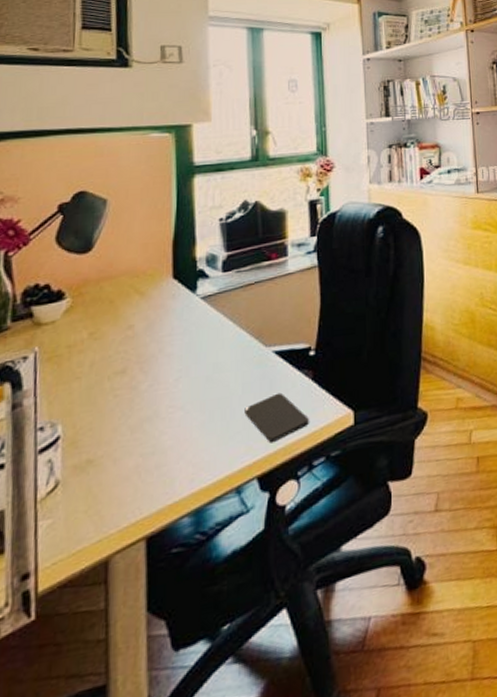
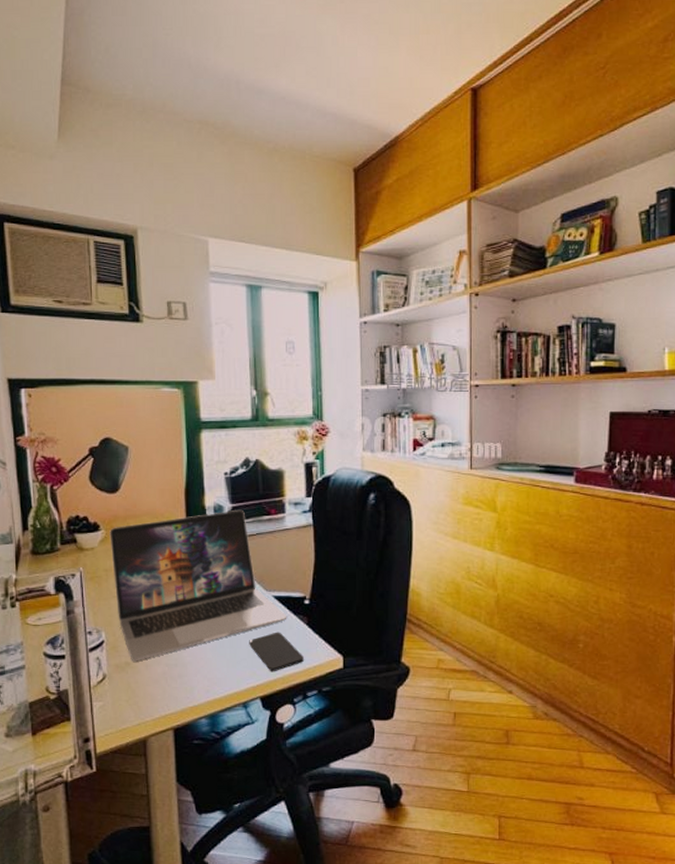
laptop: none [76,257,288,458] -> present [110,509,286,662]

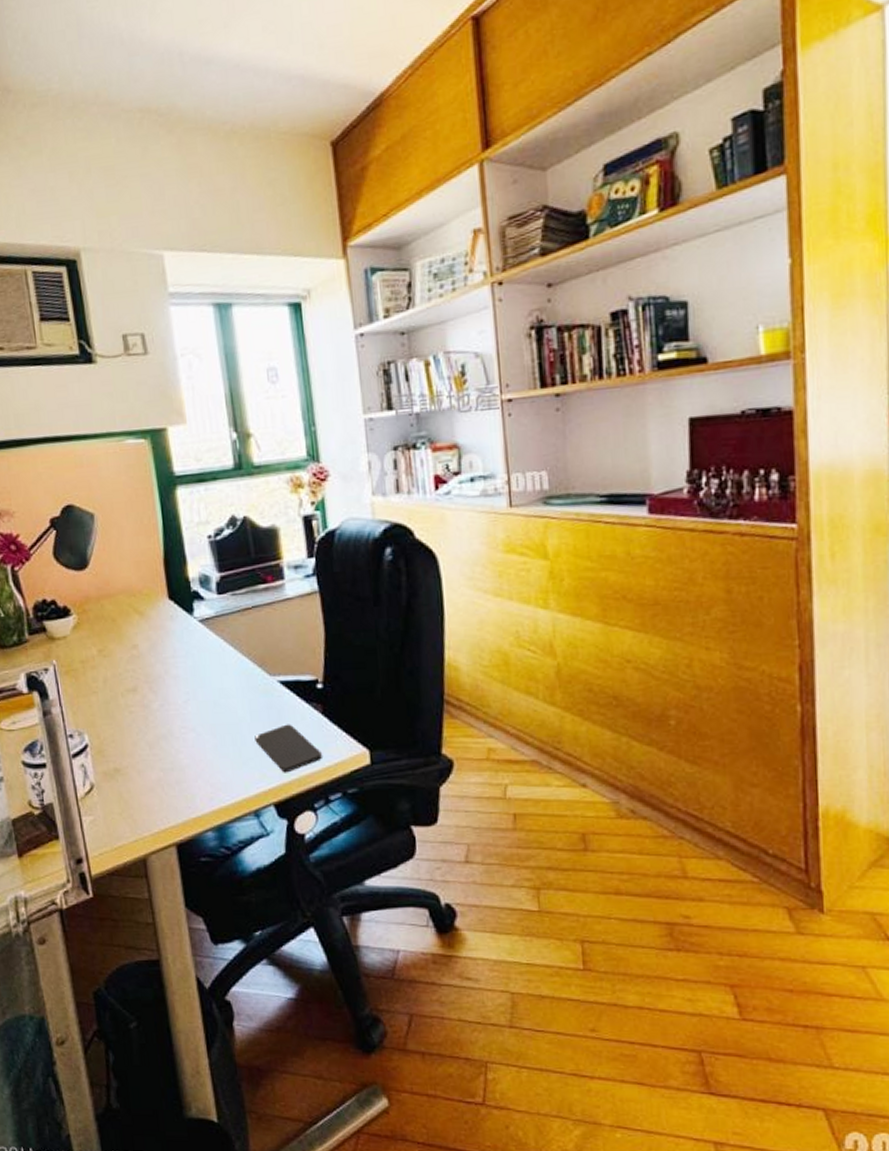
laptop: present [110,509,286,662] -> none [82,579,297,768]

